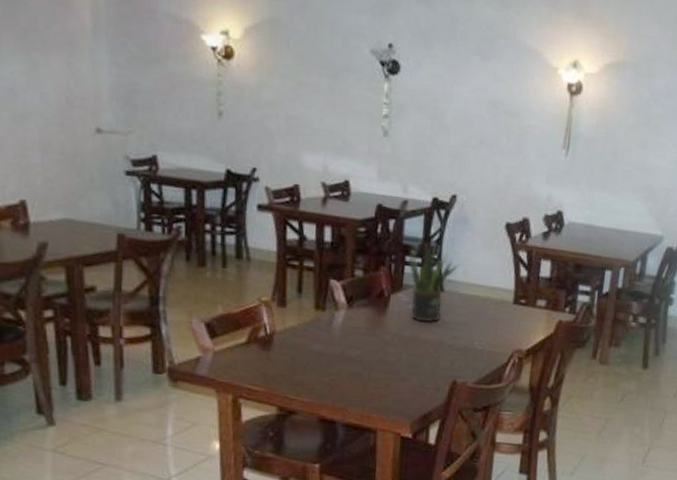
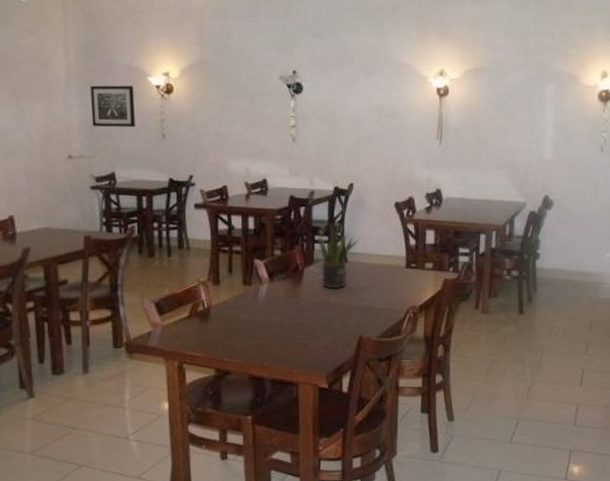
wall art: none [125,38,184,100] -> present [90,85,136,128]

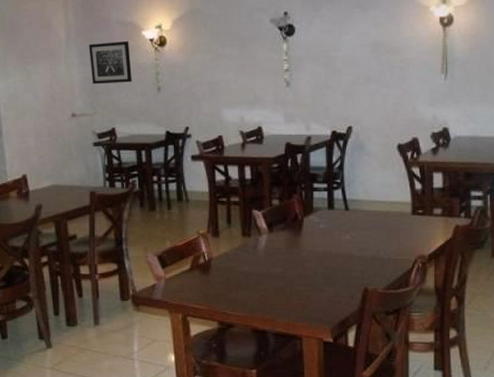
potted plant: present [317,224,360,289] -> none [315,170,361,239]

